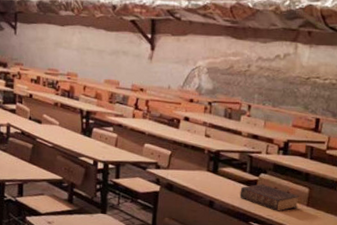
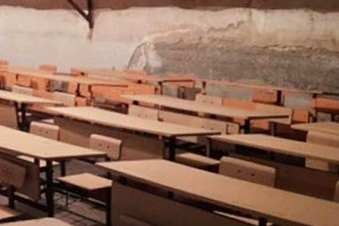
book: present [239,183,299,212] -> none [201,167,266,197]

